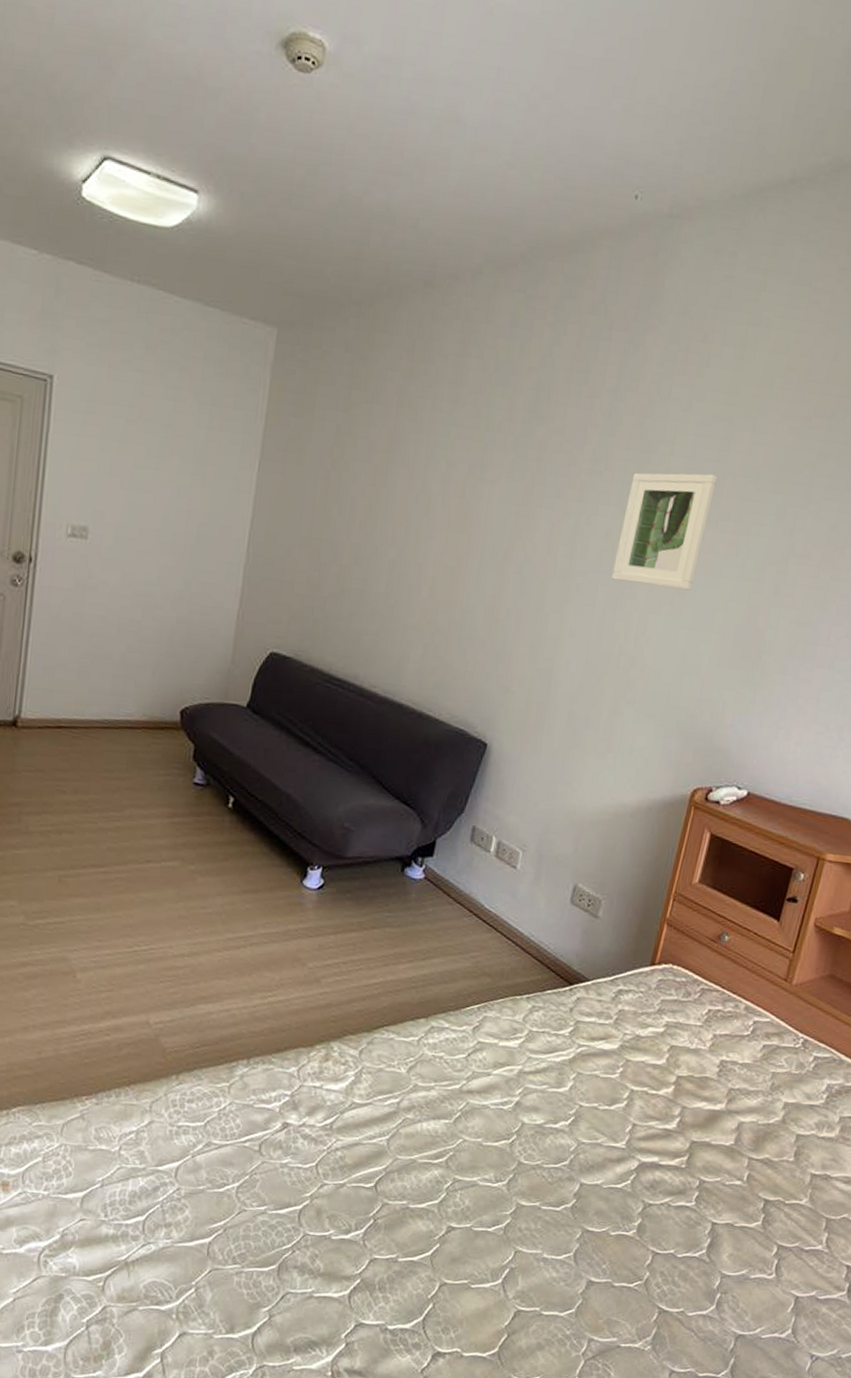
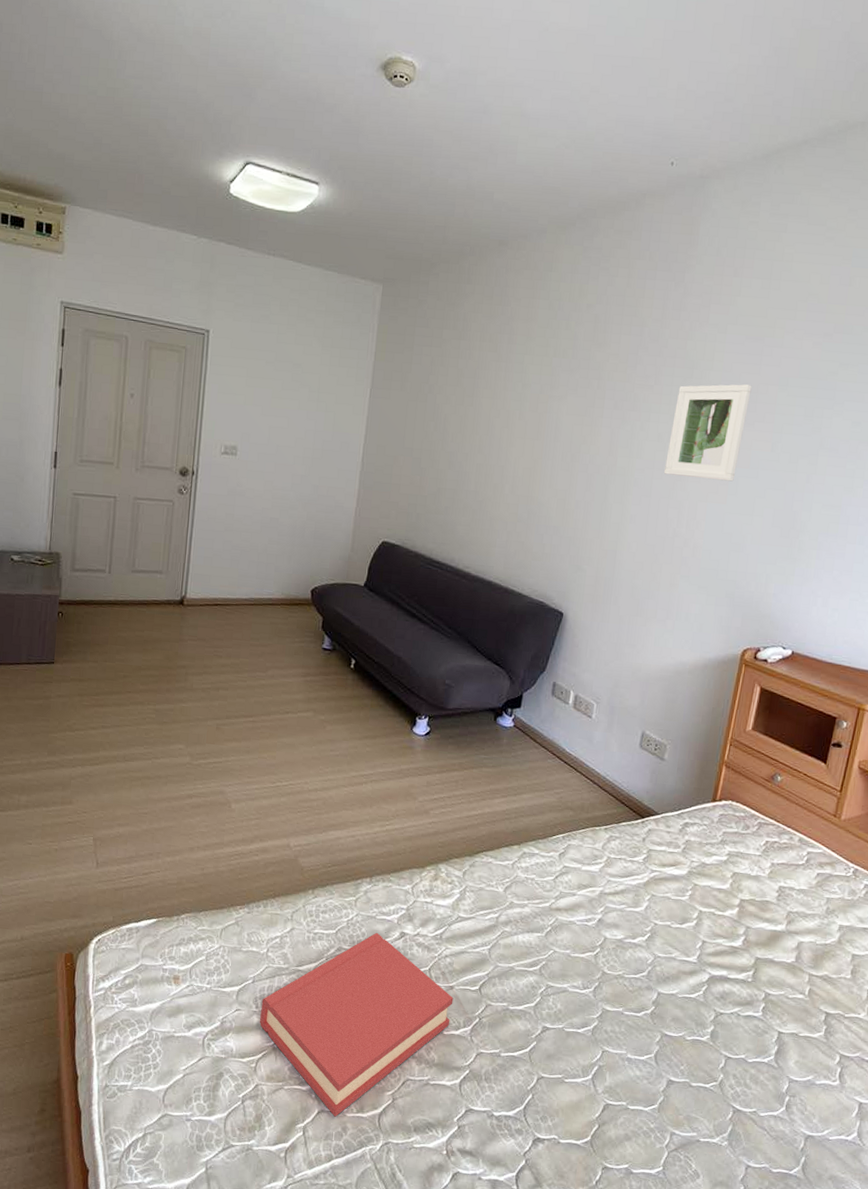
hardback book: none [109,1123,344,1340] -> present [260,932,454,1117]

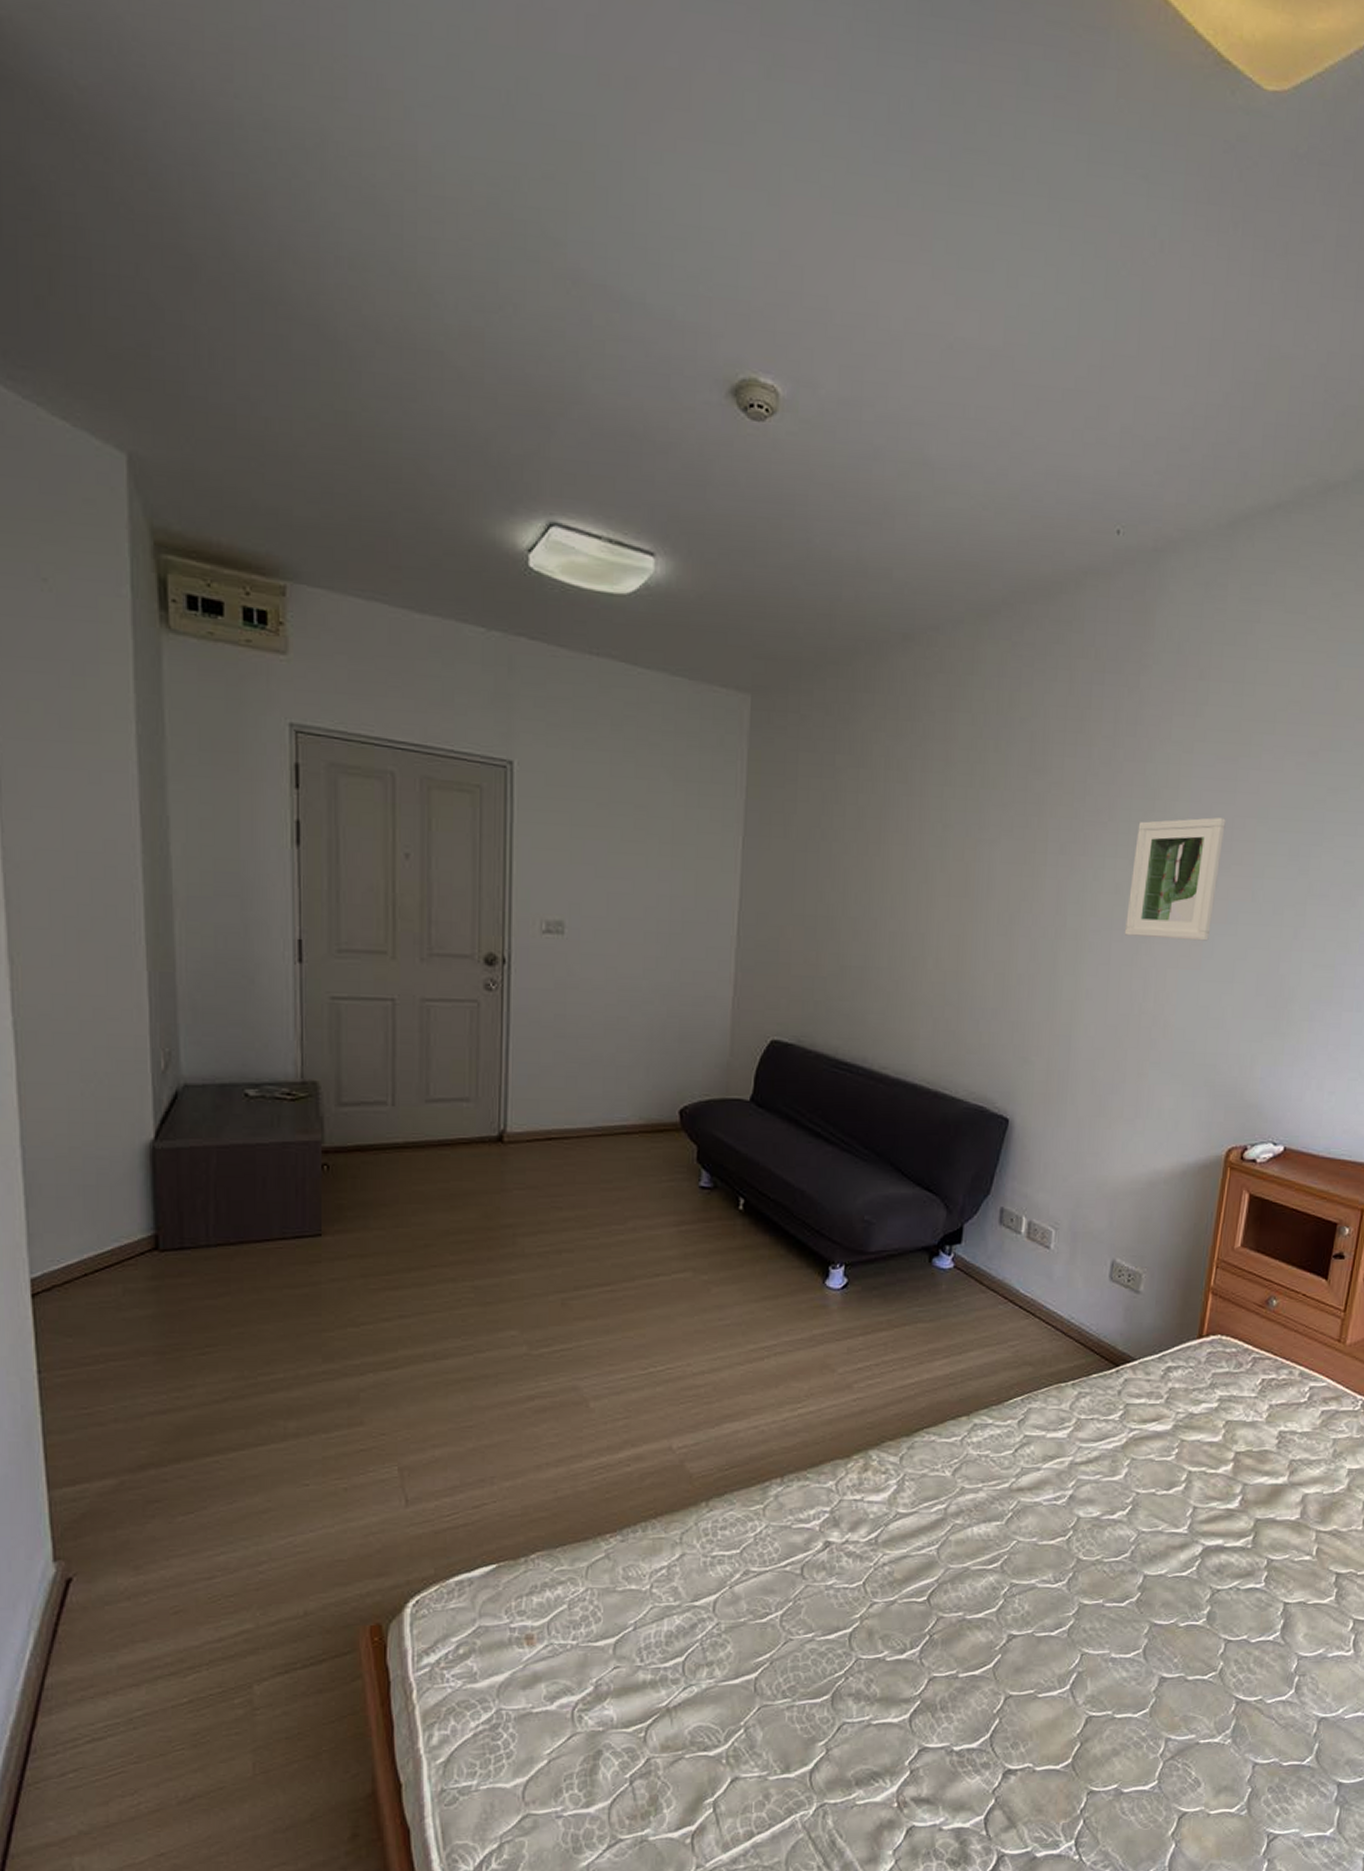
hardback book: present [260,932,454,1117] -> none [647,1545,896,1784]

